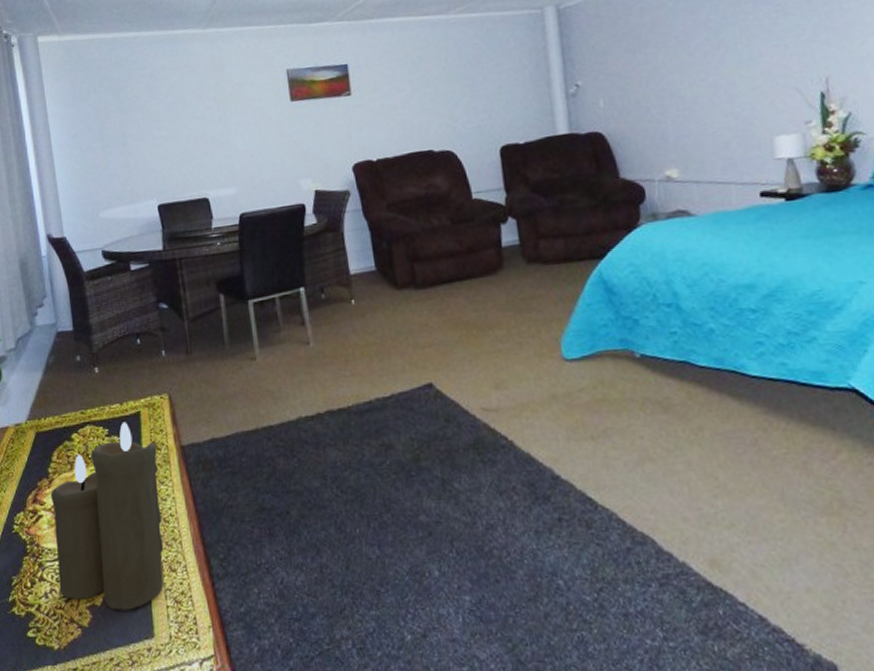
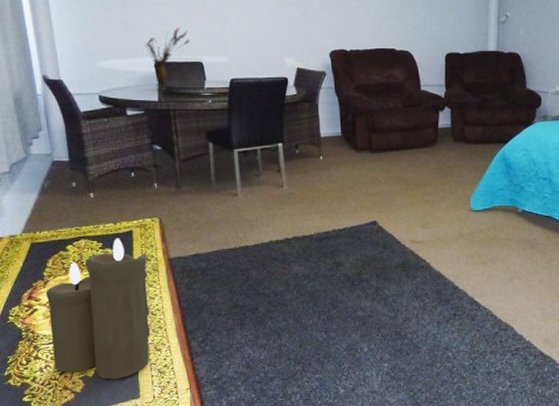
bouquet: none [147,162,194,238] -> present [145,28,190,91]

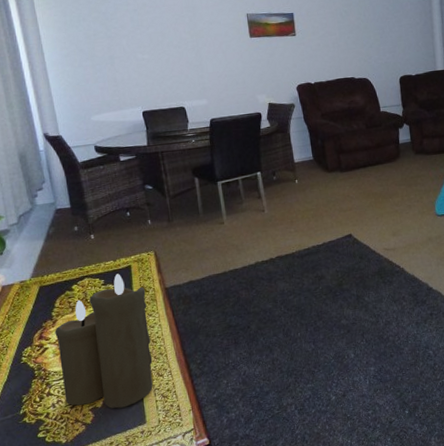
bouquet: present [145,28,190,91] -> none [132,79,172,137]

